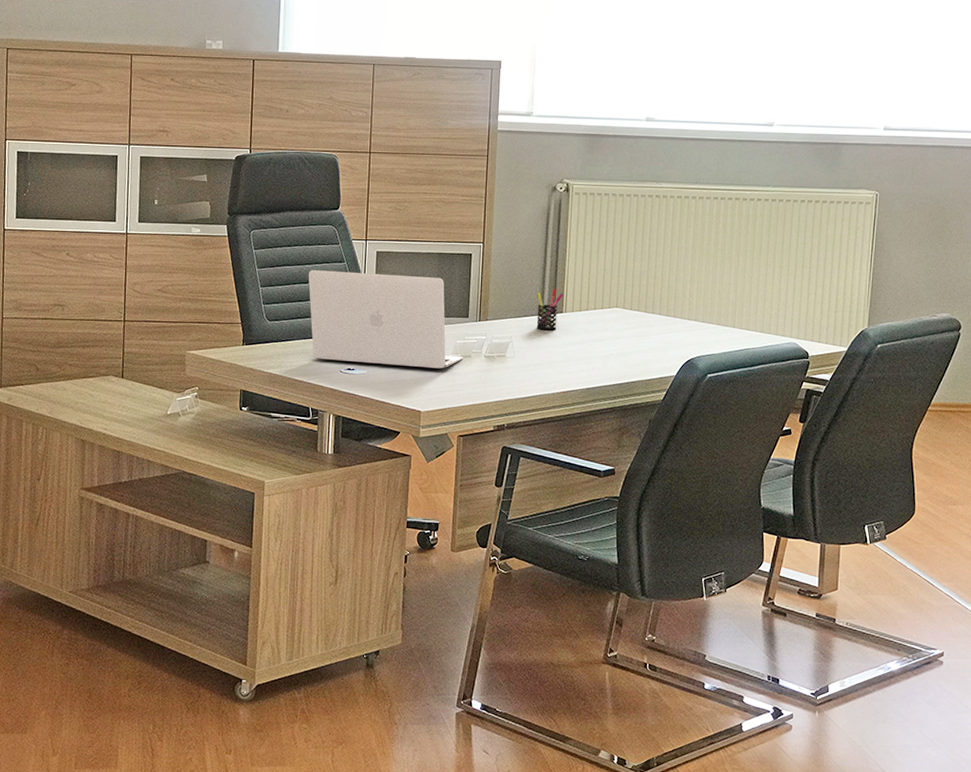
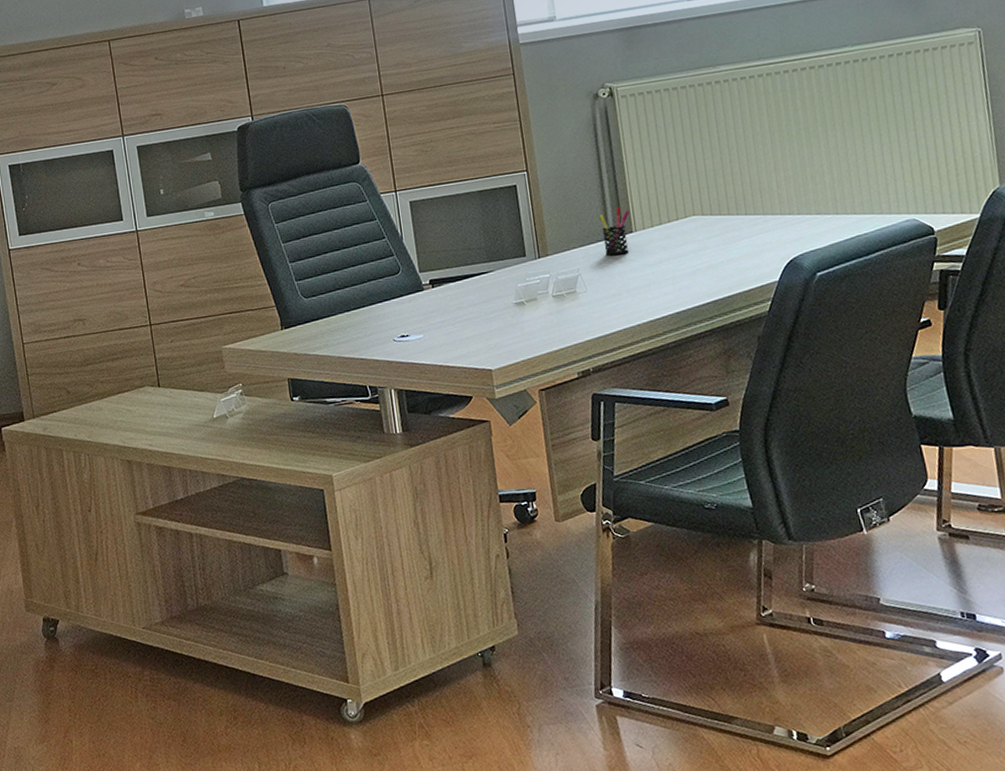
laptop: present [308,270,464,369] -> none [338,218,529,331]

